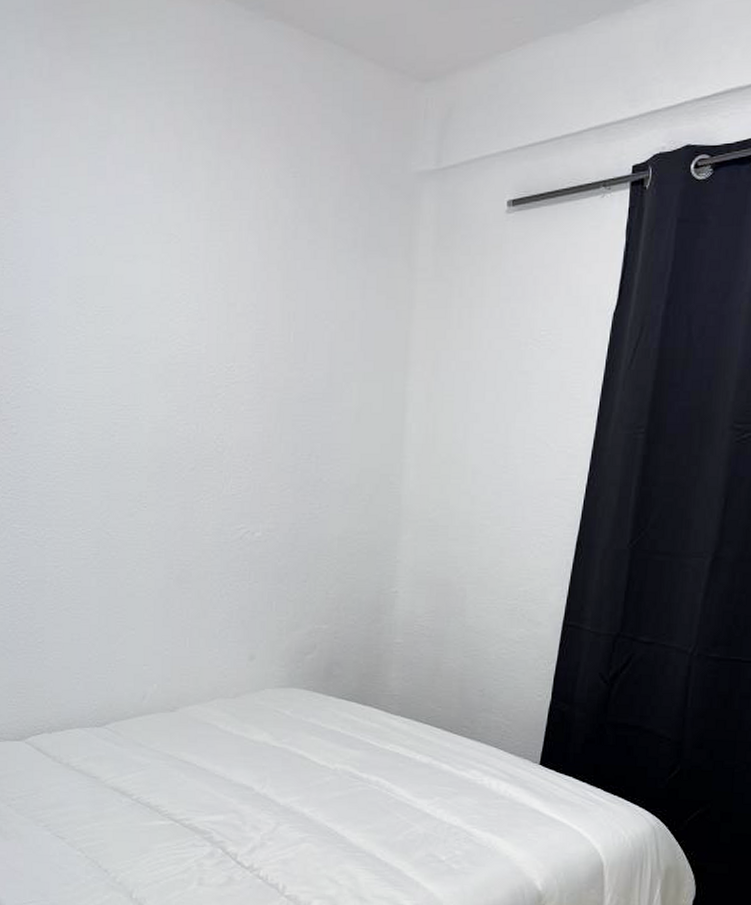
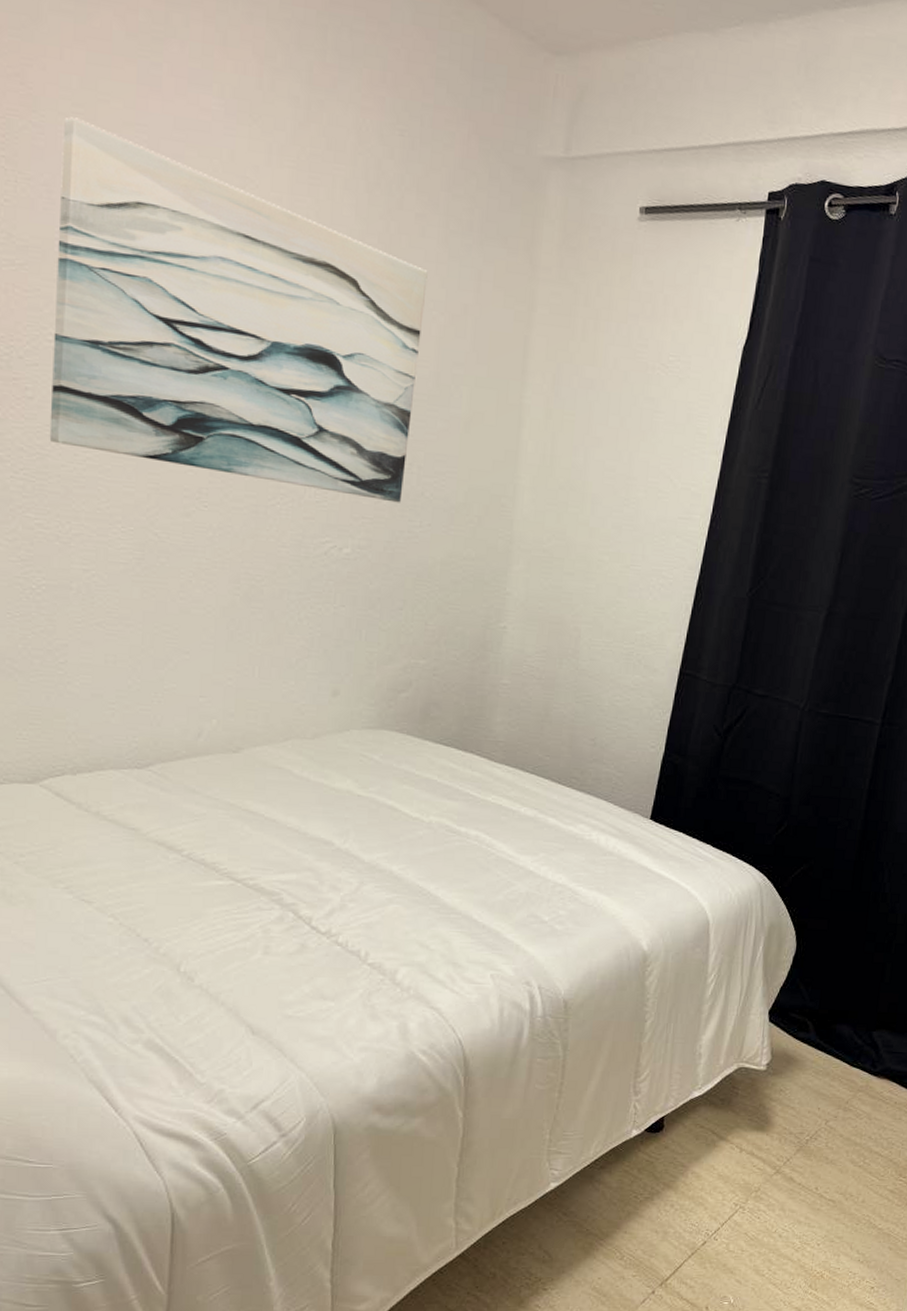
wall art: none [29,210,320,489] -> present [49,117,428,503]

